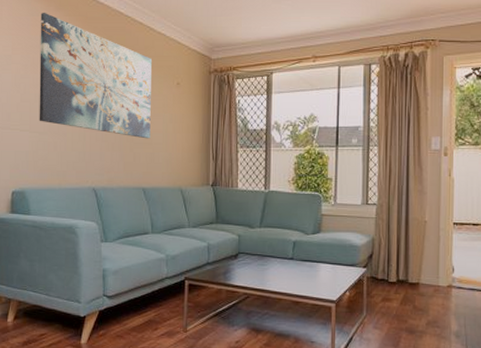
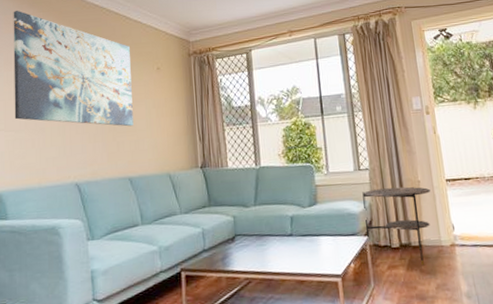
side table: none [365,225,436,302] -> present [362,187,430,266]

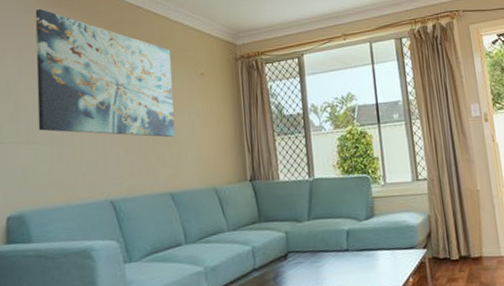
side table: present [362,187,430,266] -> none [421,196,490,278]

